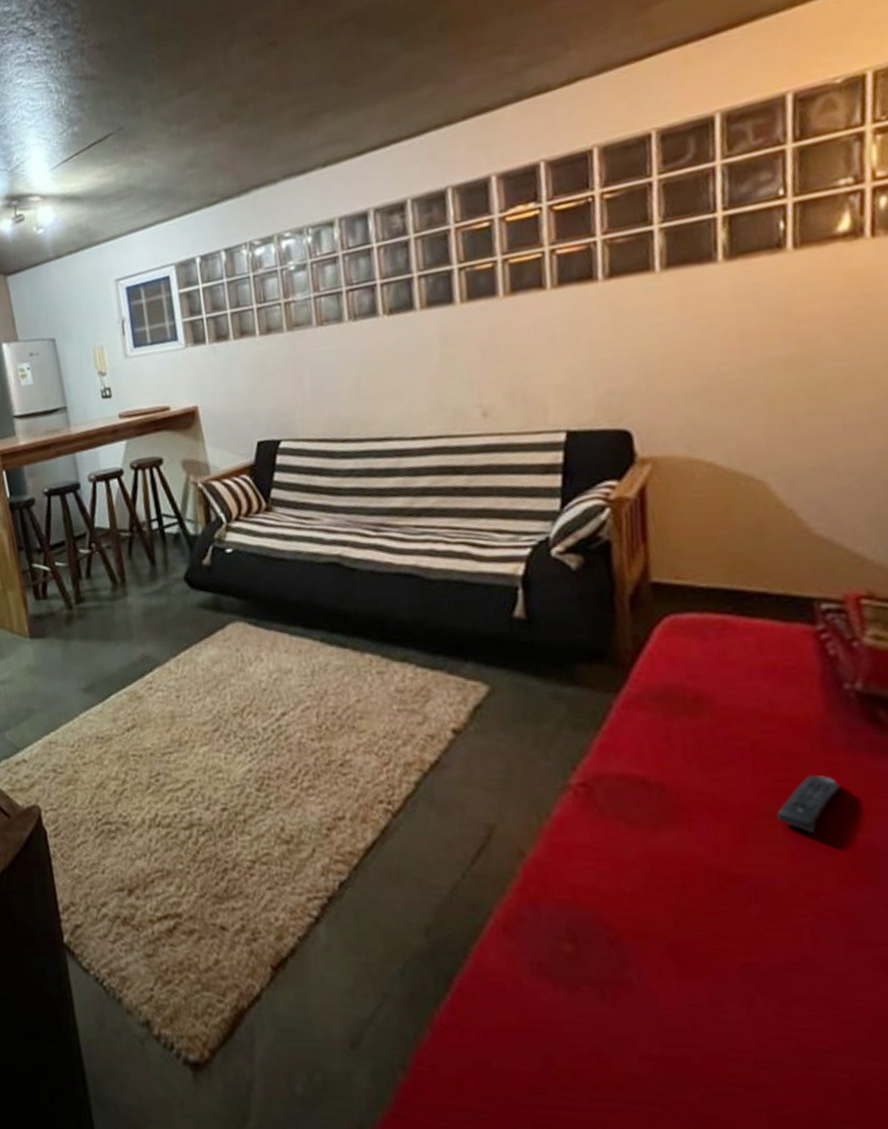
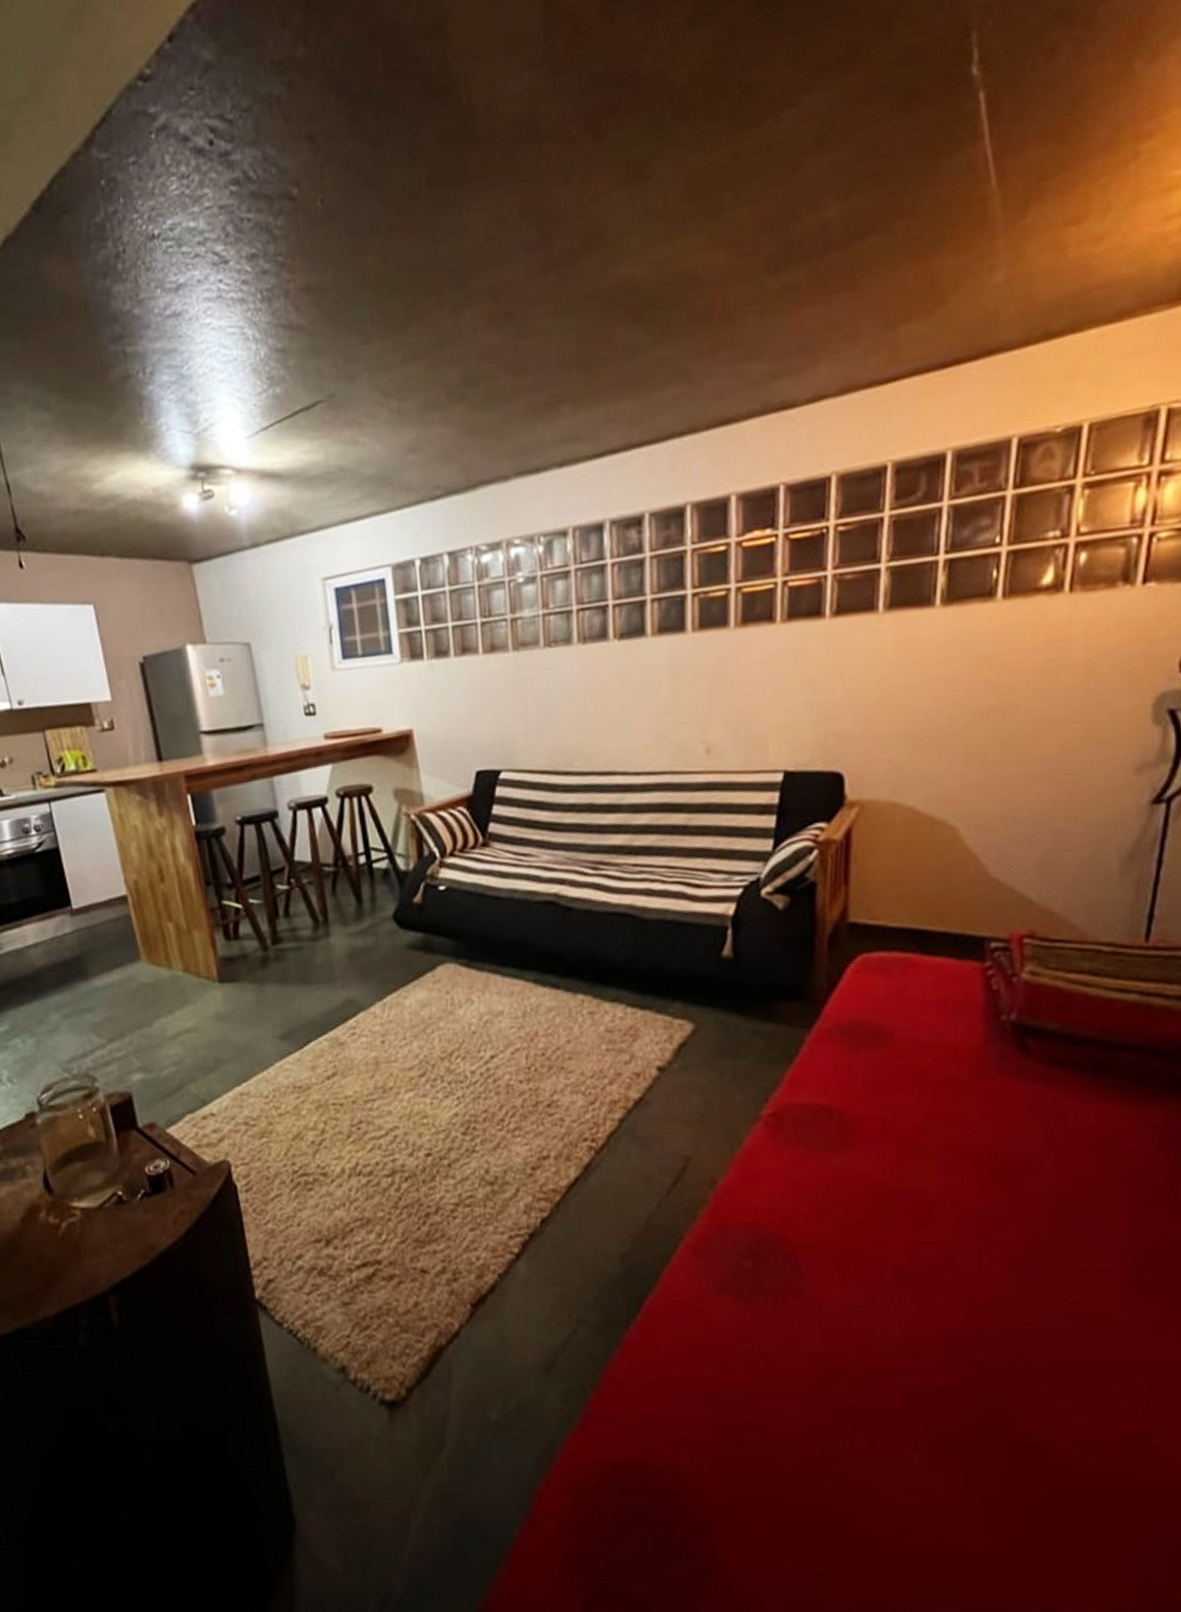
remote control: present [777,776,843,832] -> none [935,1098,991,1148]

